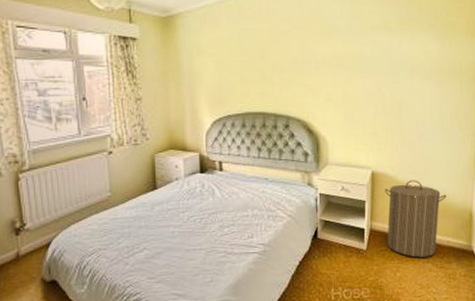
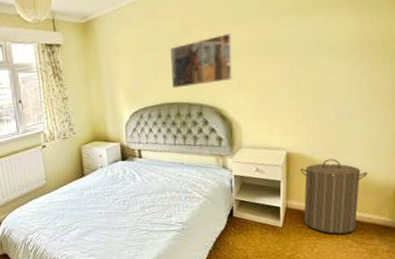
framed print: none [256,44,321,97] -> present [169,32,233,89]

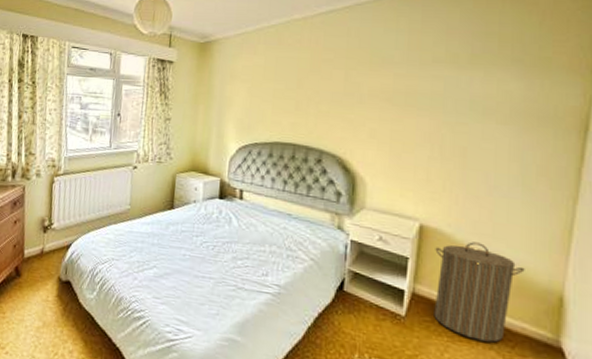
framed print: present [169,32,233,89] -> none [290,75,368,130]

